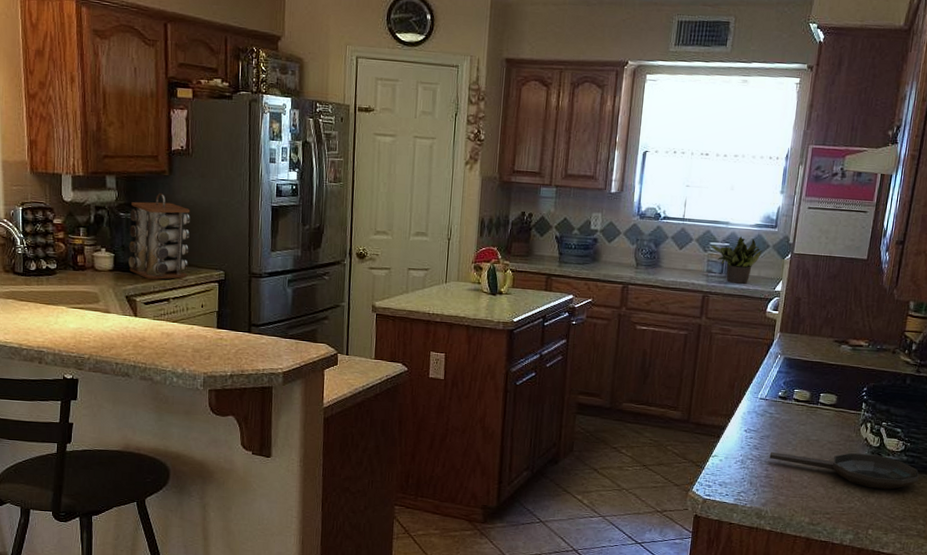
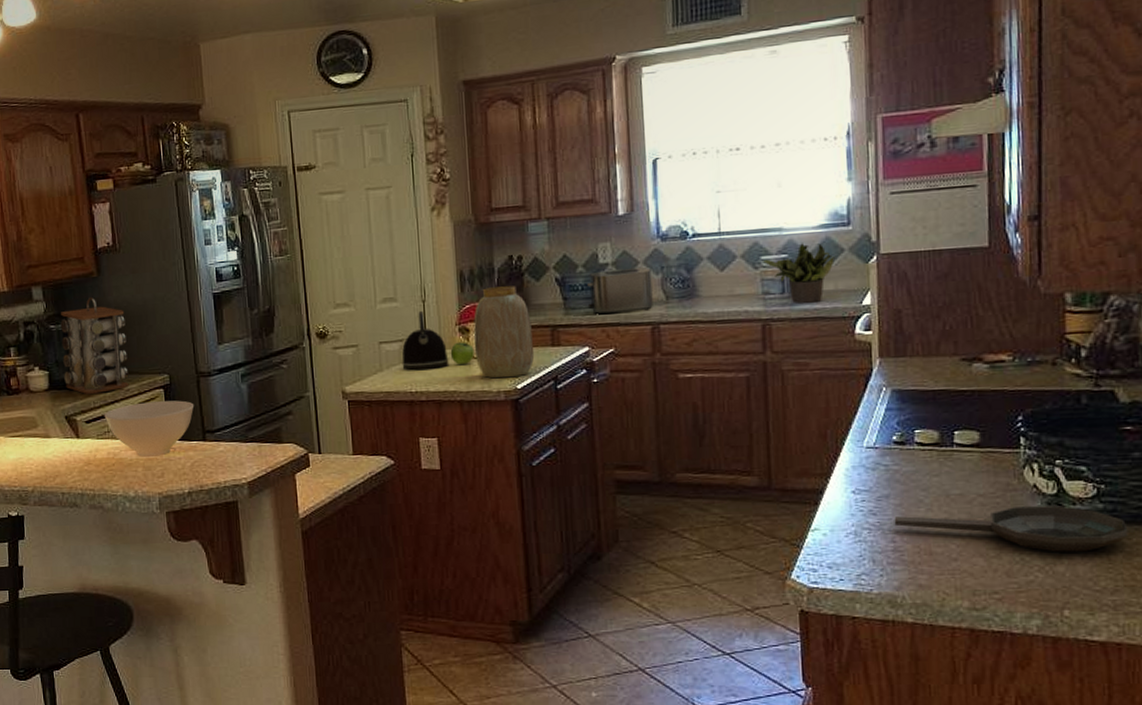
bowl: none [162,292,244,342] -> present [104,400,195,458]
kettle: none [424,246,463,297] -> present [402,310,449,371]
fruit: none [464,277,484,297] -> present [450,342,474,366]
vase: none [484,235,532,312] -> present [474,286,535,379]
toaster: none [578,235,629,272] -> present [588,267,653,315]

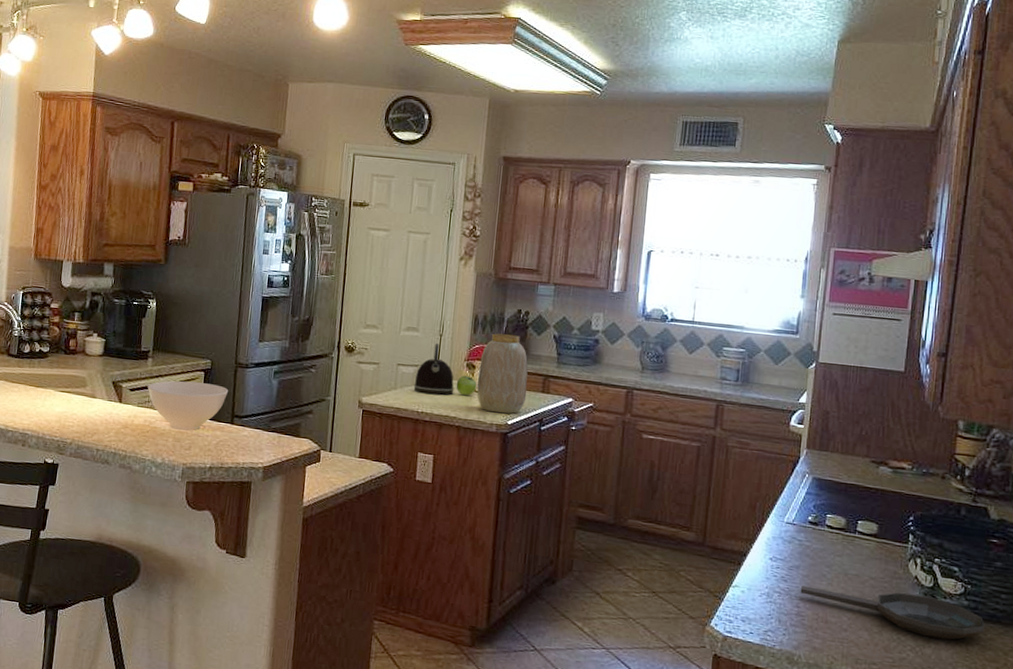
spice rack: present [60,296,129,395] -> none [118,280,182,367]
toaster: present [588,267,653,315] -> none [578,335,633,376]
potted plant: present [761,243,835,305] -> none [723,342,782,394]

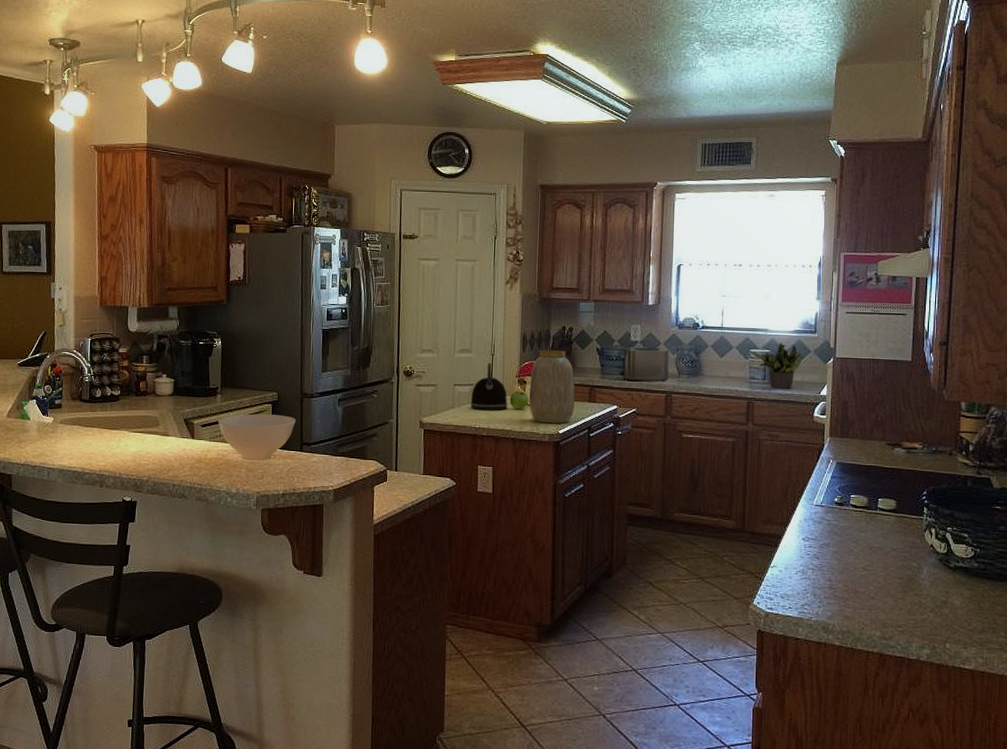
toaster: none [578,335,633,376] -> present [620,346,669,382]
potted plant: none [723,342,782,394] -> present [751,343,803,390]
frying pan: present [800,586,985,640] -> none [831,561,994,599]

